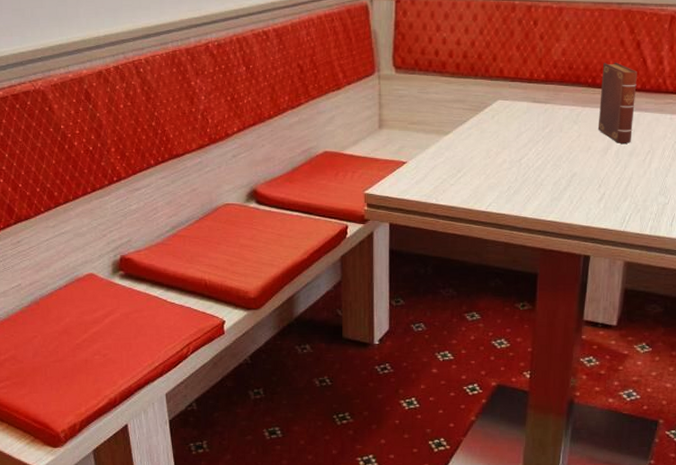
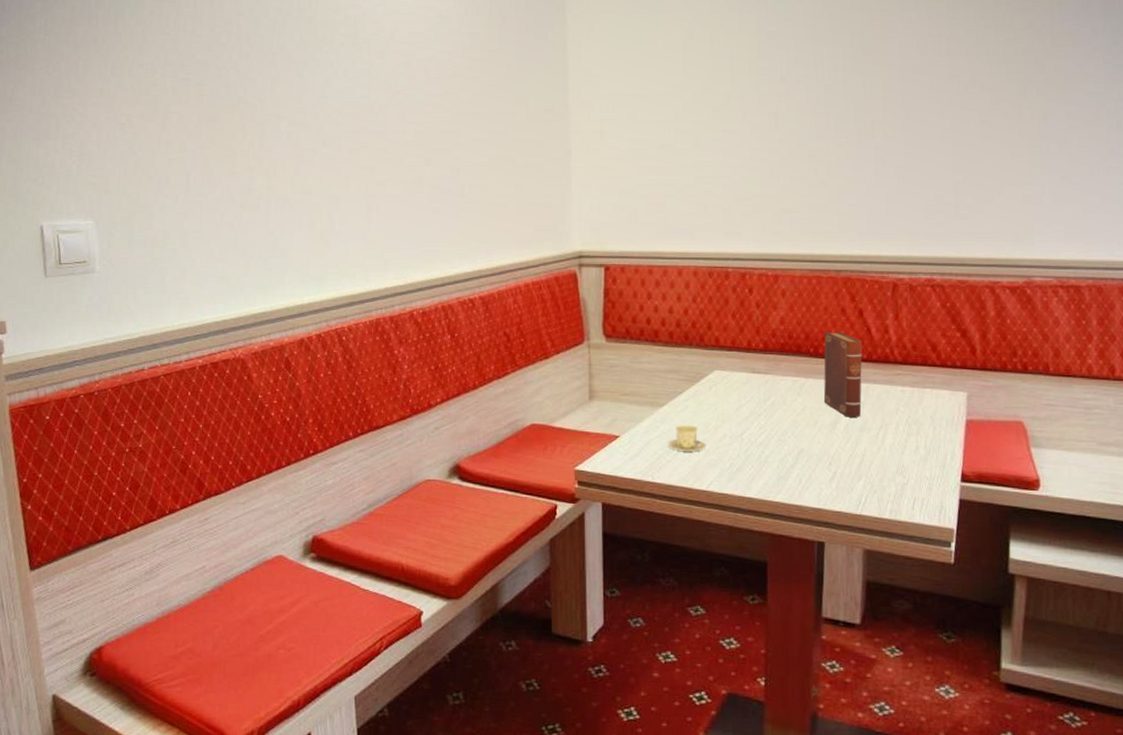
cup and saucer: none [451,151,487,175] -> present [667,424,706,451]

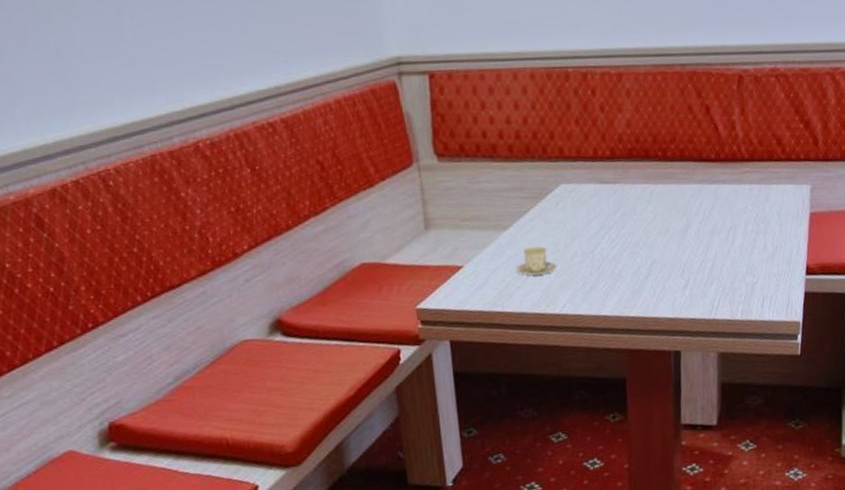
book: present [823,331,863,417] -> none [672,130,712,222]

